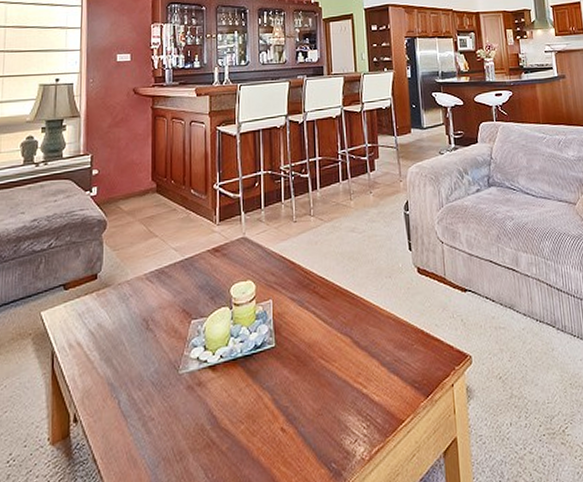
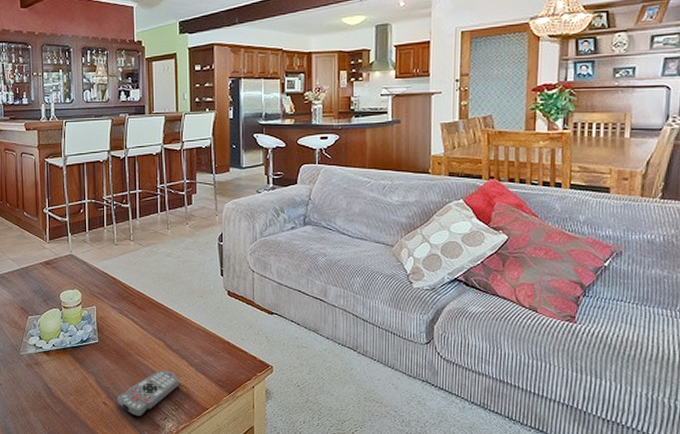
remote control: none [298,375,370,443] -> present [117,370,180,417]

